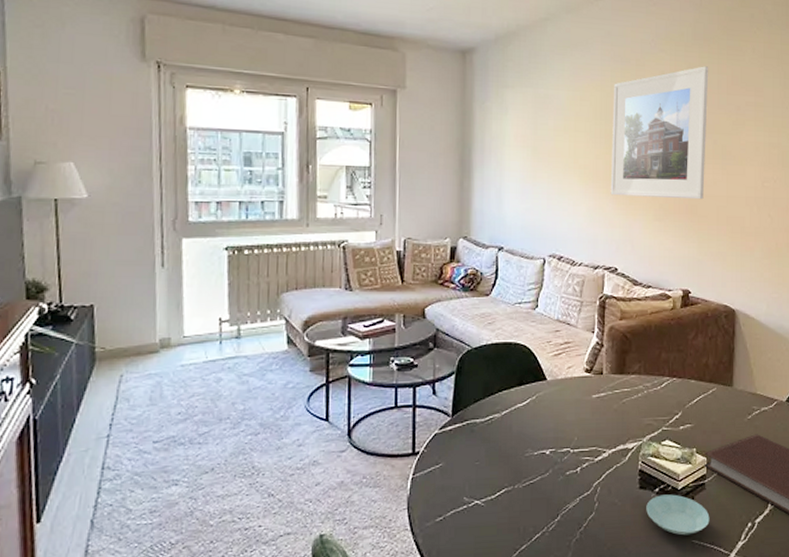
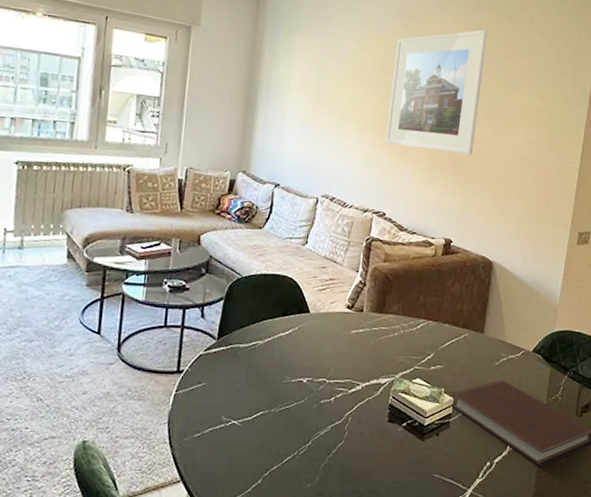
saucer: present [646,494,710,536] -> none [392,429,452,469]

